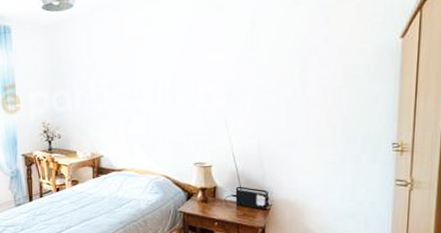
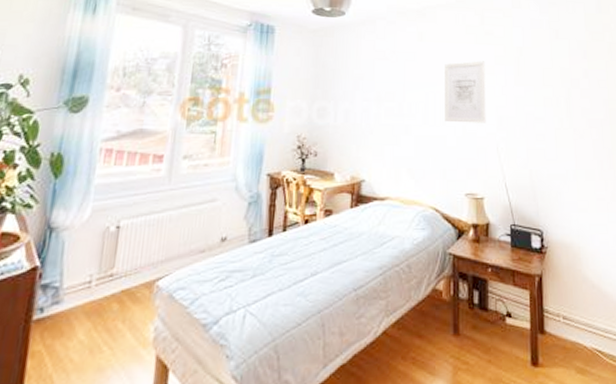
wall art: none [173,38,215,101] -> present [445,61,486,123]

